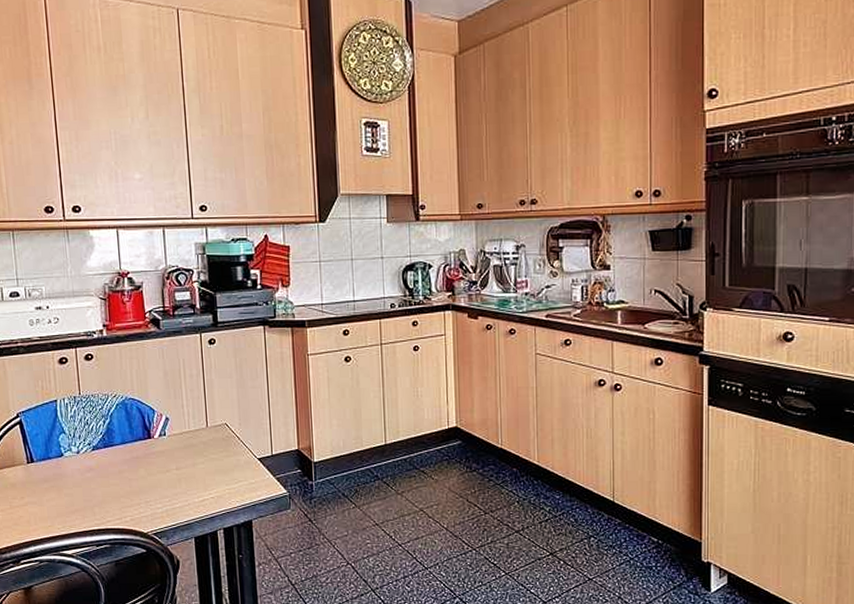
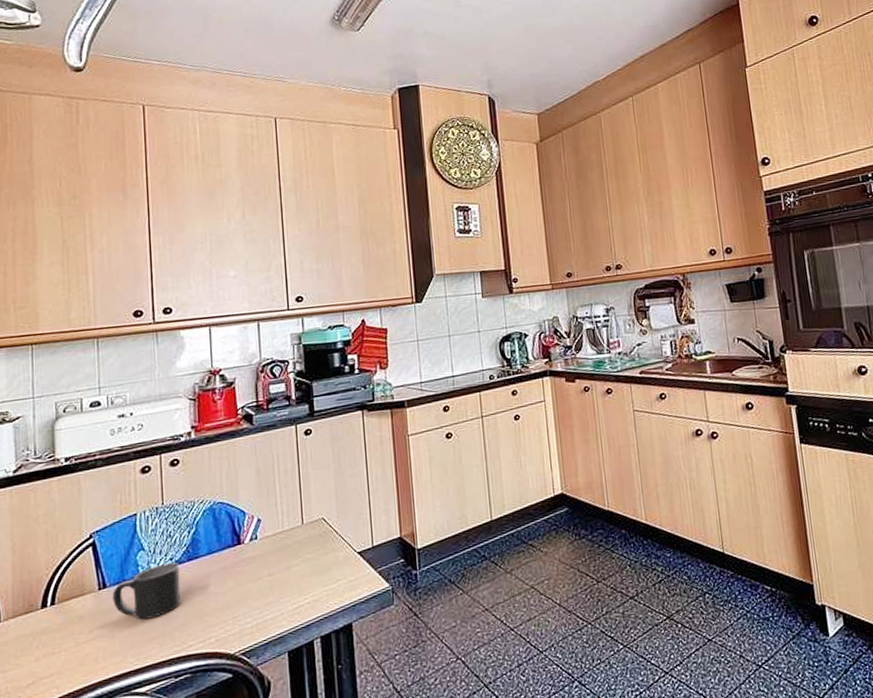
mug: none [39,448,99,494] -> present [112,562,181,620]

